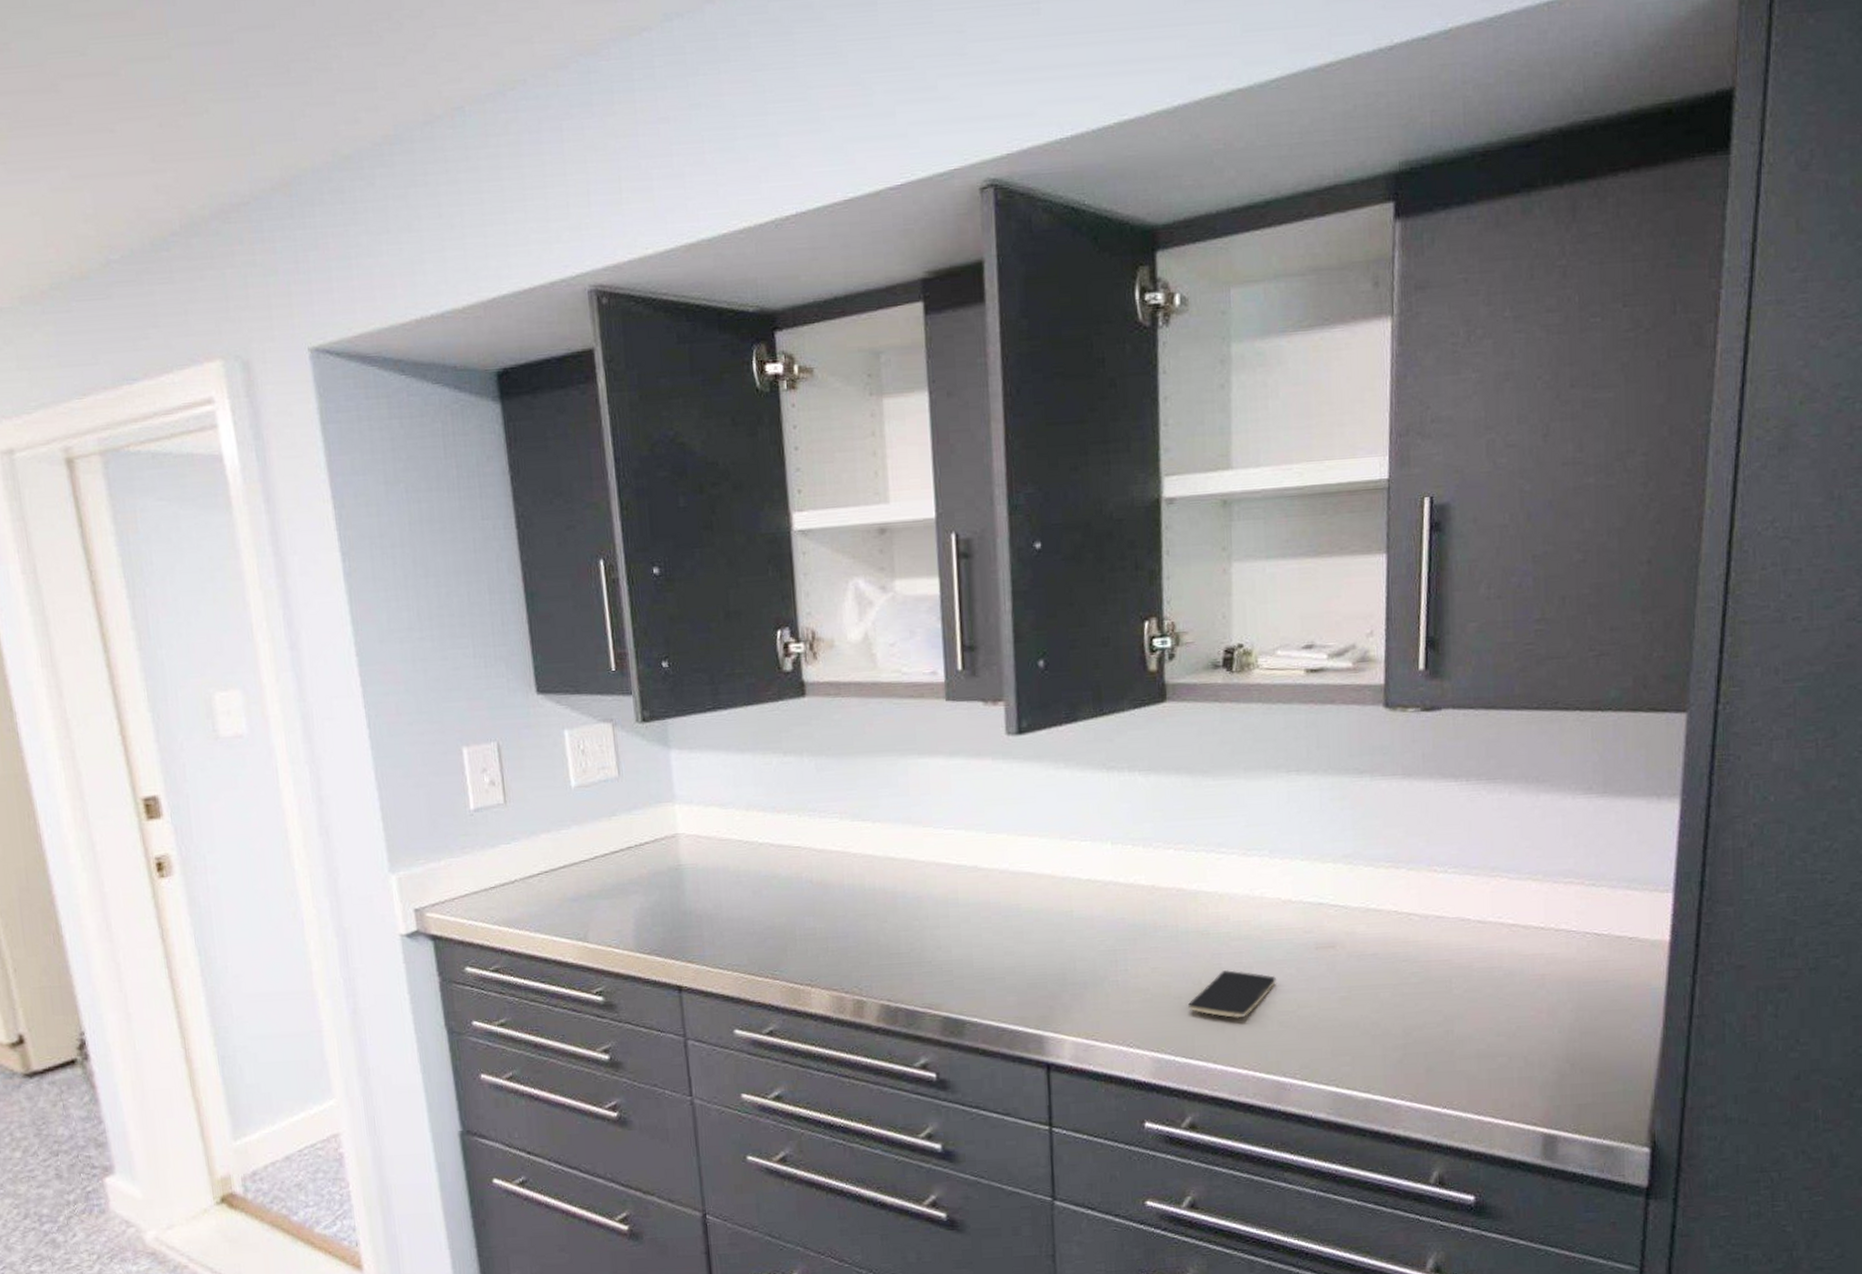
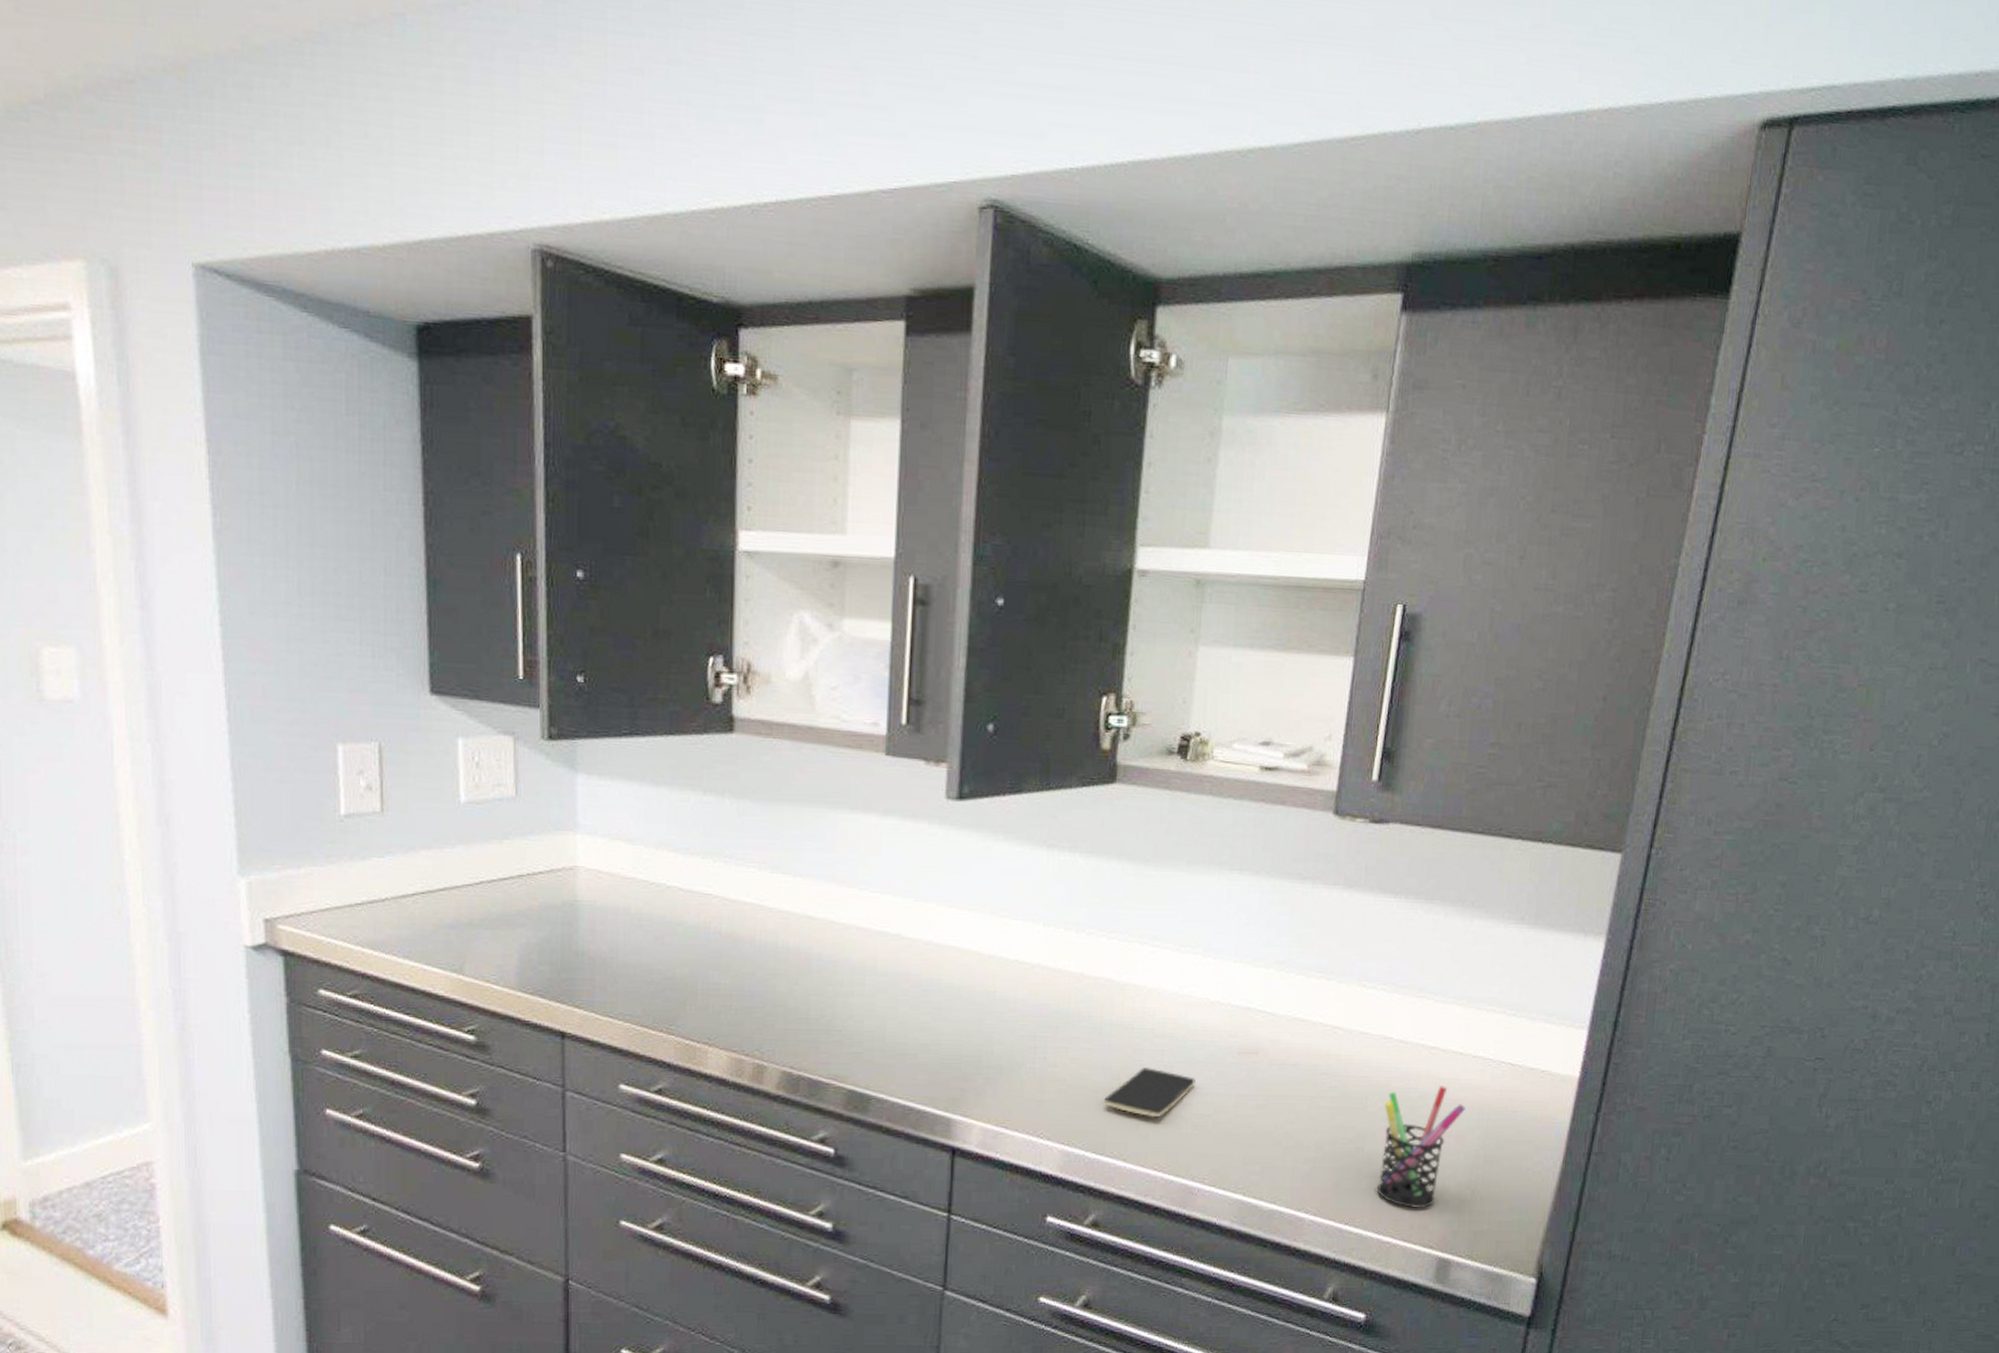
pen holder: none [1469,962,1555,1087] -> present [1376,1086,1466,1209]

